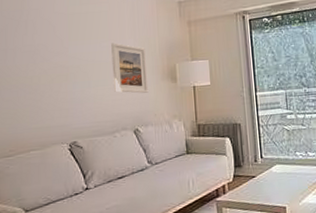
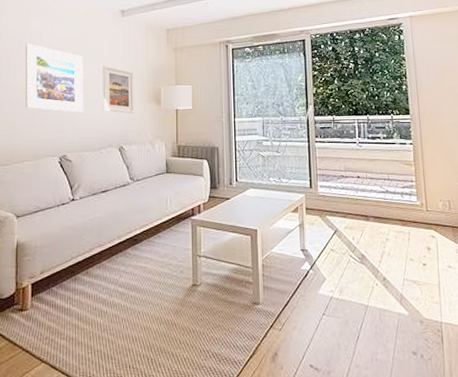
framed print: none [23,23,93,95] -> present [25,44,84,113]

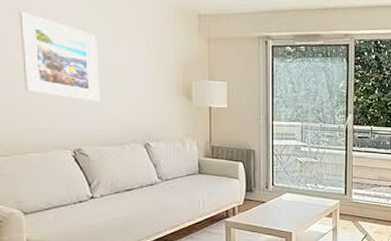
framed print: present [102,65,135,114] -> none [122,49,162,107]

